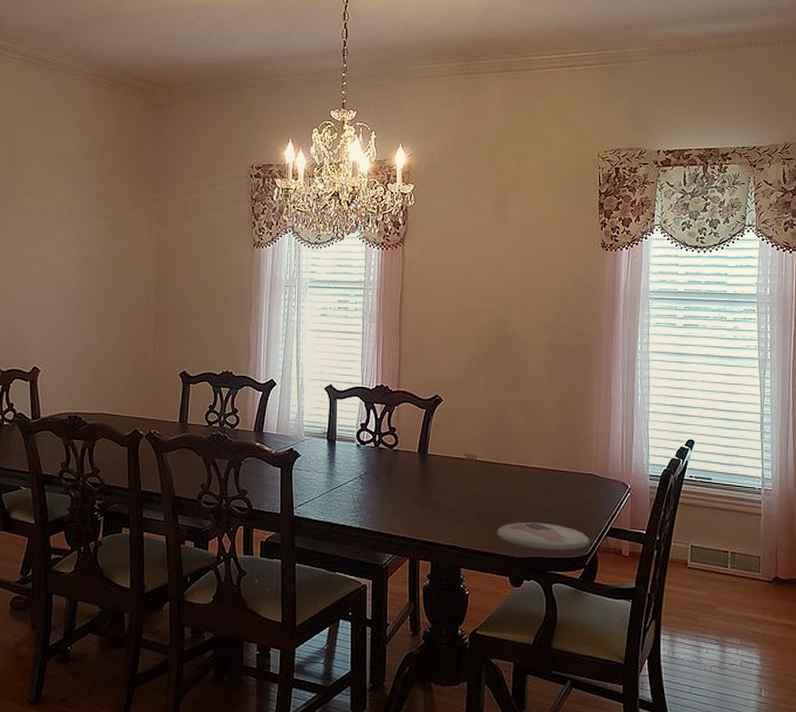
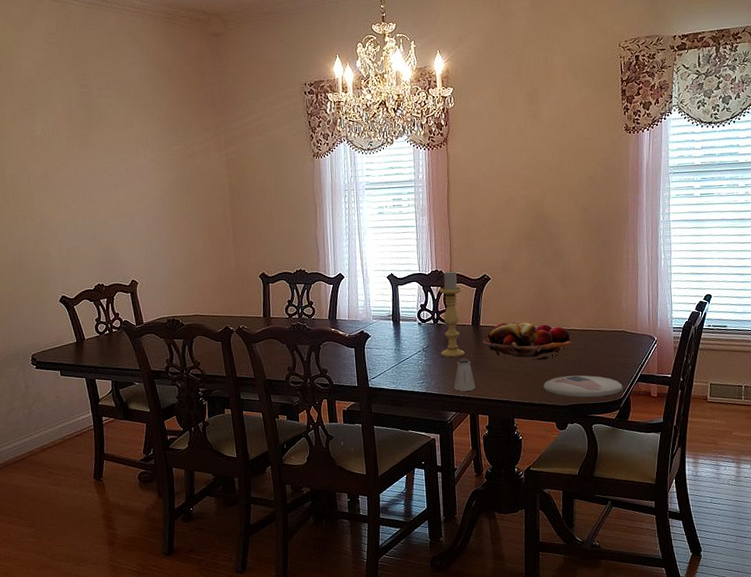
candle holder: none [380,386,410,489] -> present [439,270,465,358]
saltshaker: none [392,491,418,530] -> present [453,358,476,391]
fruit basket: none [429,452,532,501] -> present [482,322,572,361]

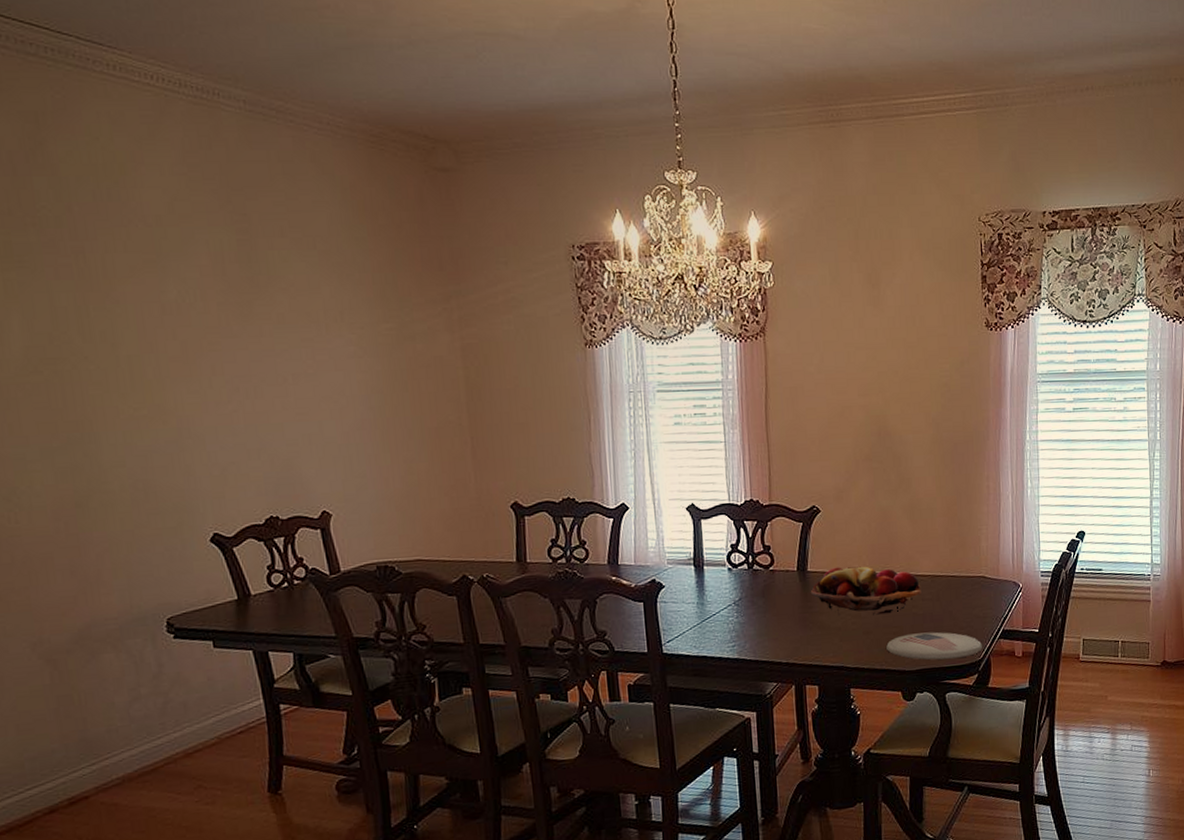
candle holder: present [439,270,465,358] -> none [755,499,788,613]
saltshaker: present [453,358,476,391] -> none [774,614,802,656]

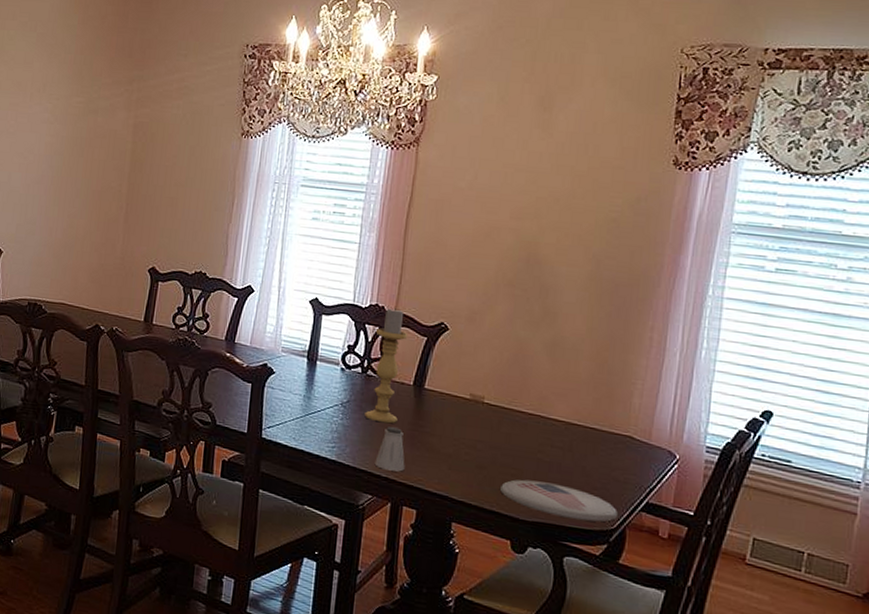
candle holder: none [755,499,788,613] -> present [364,307,408,424]
saltshaker: none [774,614,802,656] -> present [374,427,405,472]
fruit basket: present [810,567,922,615] -> none [423,390,552,453]

